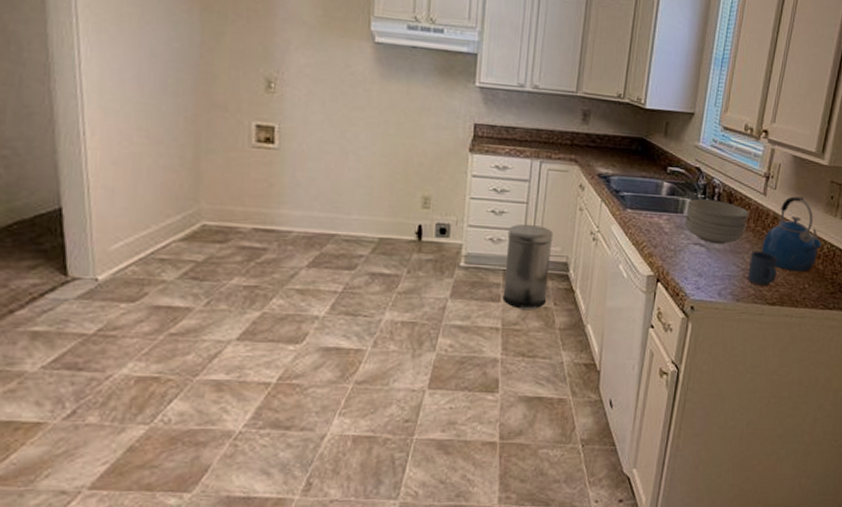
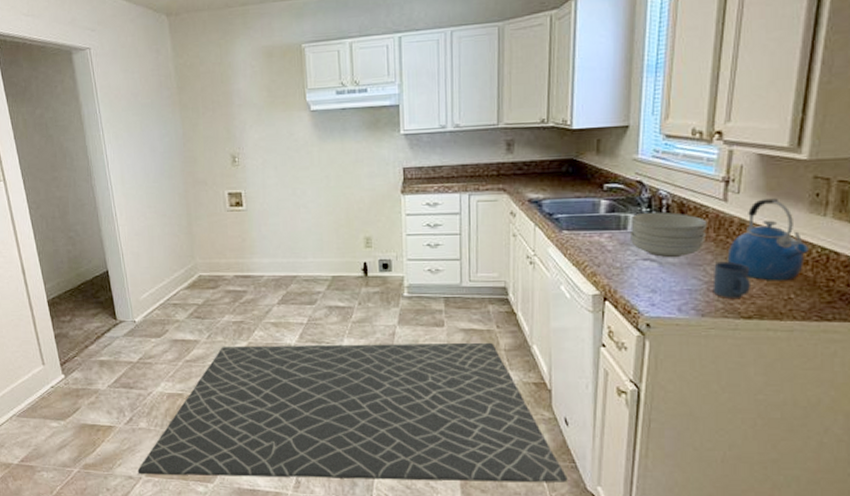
rug: none [75,316,607,486] -> present [137,342,568,483]
pedal bin: present [502,224,554,311] -> none [444,253,489,334]

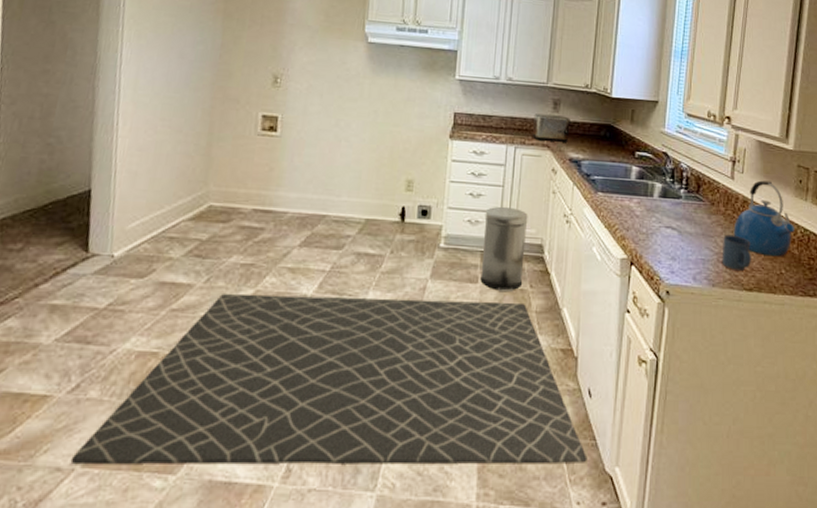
pedal bin: none [444,253,489,334] -> present [480,206,528,293]
toaster: none [485,156,528,185] -> present [532,113,571,142]
bowl: present [630,212,707,258] -> none [656,182,718,228]

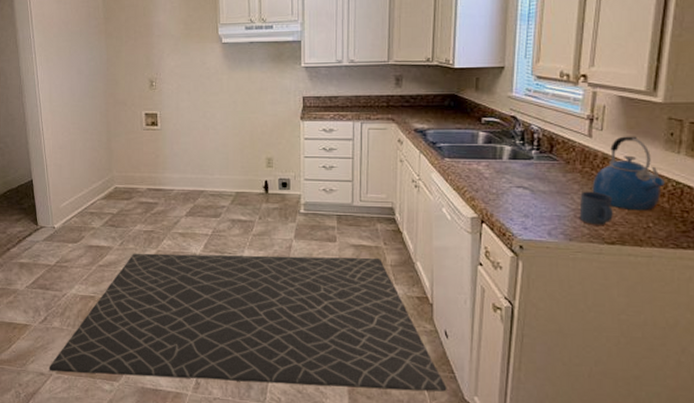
pedal bin: present [480,206,528,293] -> none [338,175,378,250]
toaster: present [532,113,571,142] -> none [376,90,414,115]

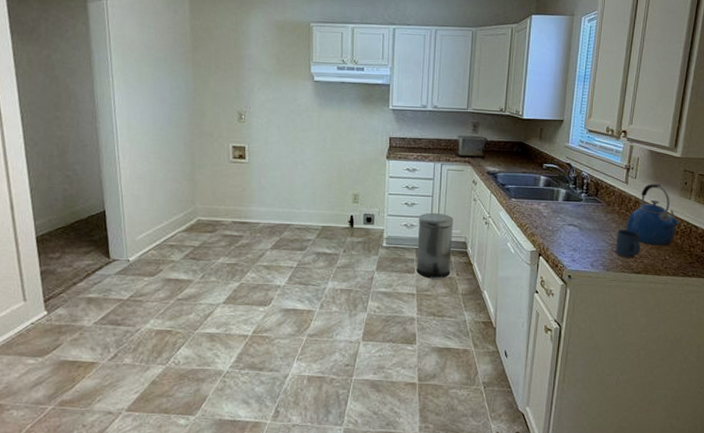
rug: present [49,253,447,392] -> none [117,286,505,409]
pedal bin: none [338,175,378,250] -> present [416,212,454,280]
toaster: none [376,90,414,115] -> present [455,135,489,158]

